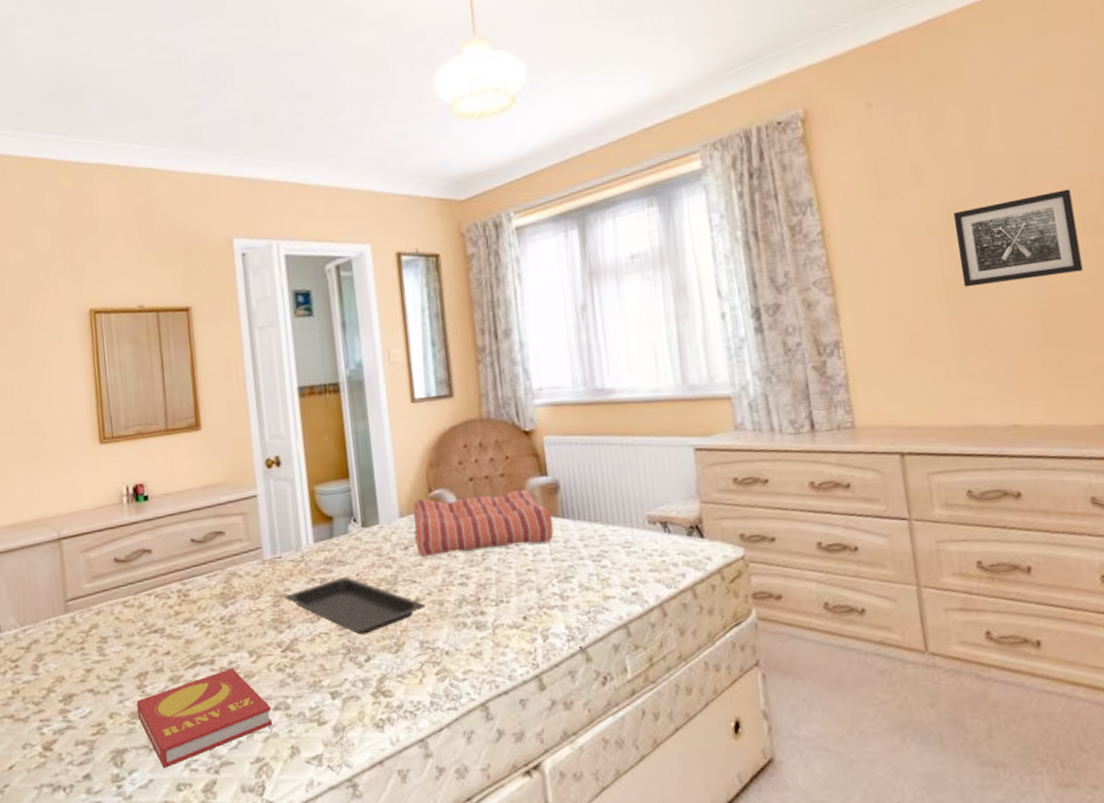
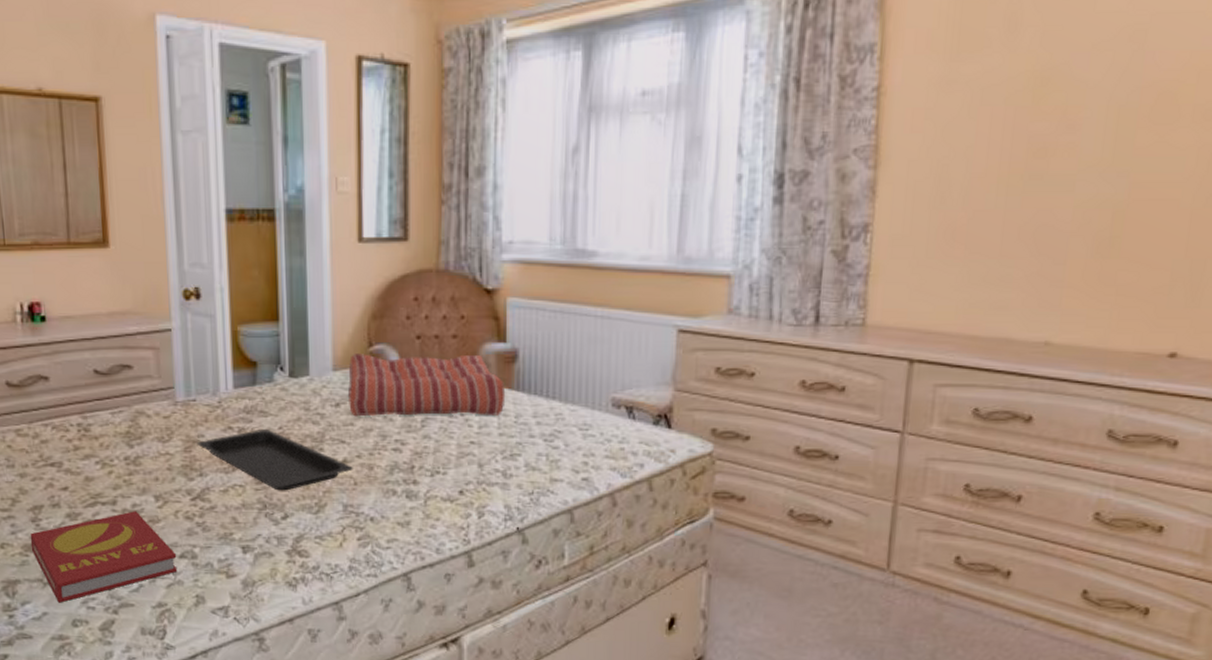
wall art: present [954,189,1083,287] -> none [1031,67,1190,176]

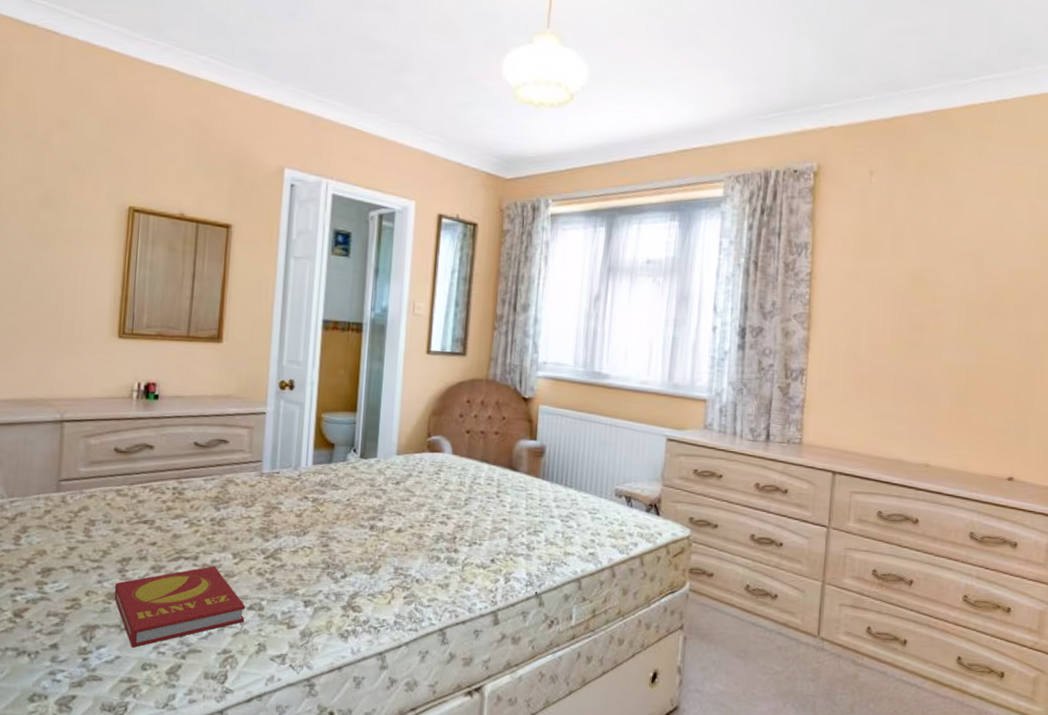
serving tray: present [197,428,353,491] -> none [275,499,406,554]
seat cushion: present [348,354,506,417] -> none [407,442,534,499]

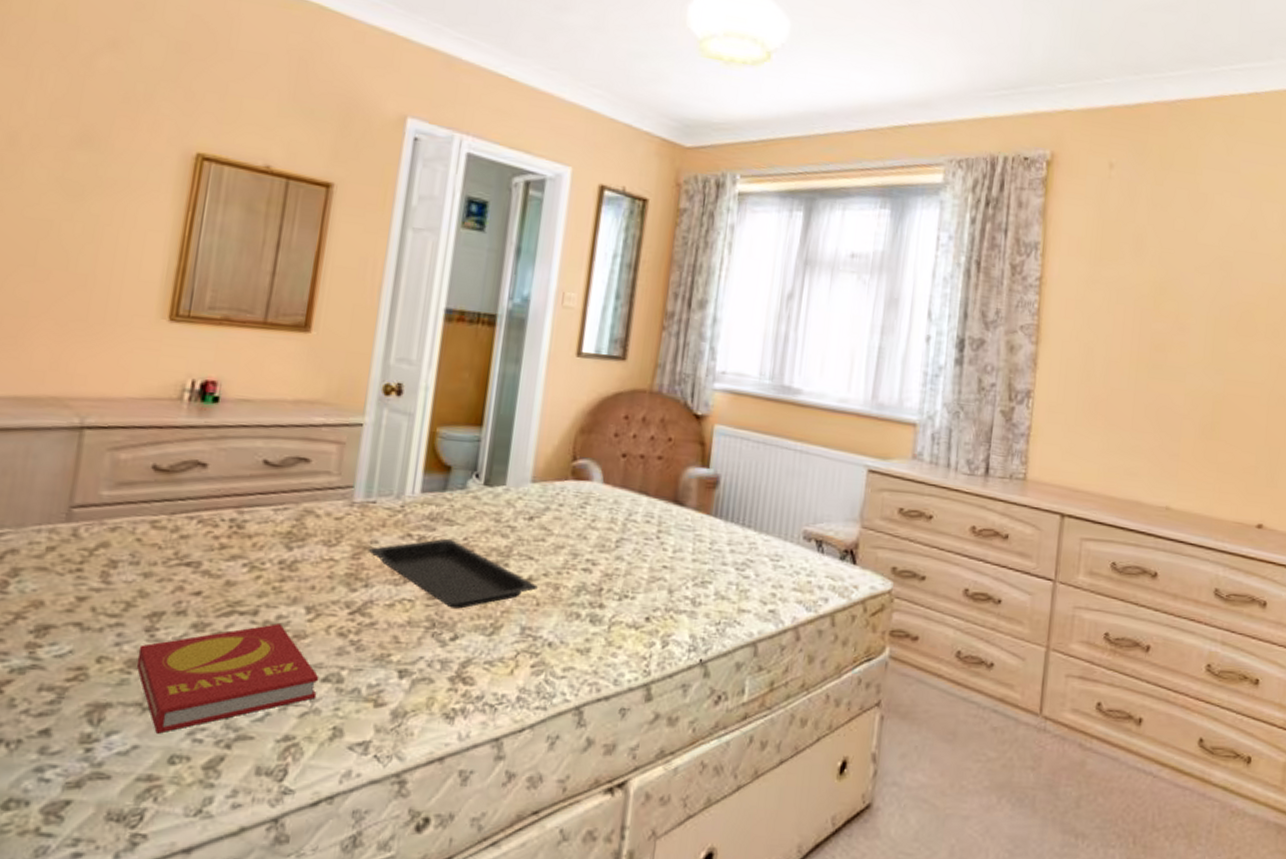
serving tray: none [275,499,406,554] -> present [368,538,538,609]

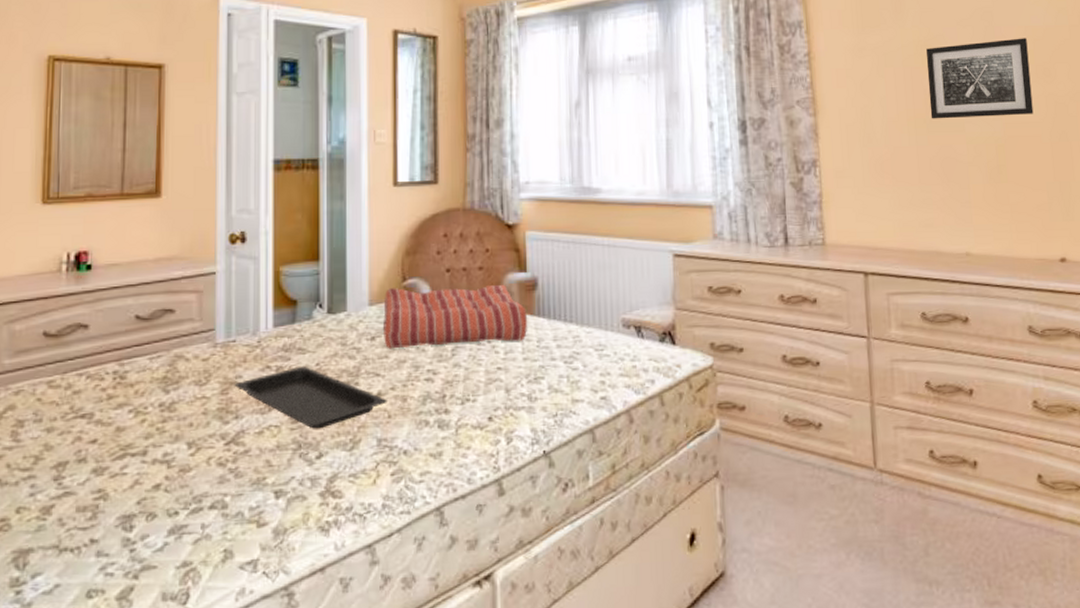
book: present [136,623,319,734] -> none [50,461,206,572]
seat cushion: none [543,466,704,541] -> present [383,284,528,349]
wall art: none [1153,290,1262,374] -> present [926,38,1034,119]

